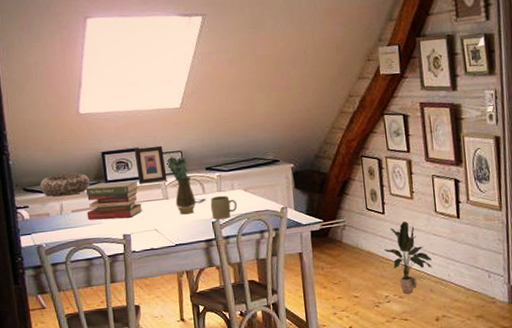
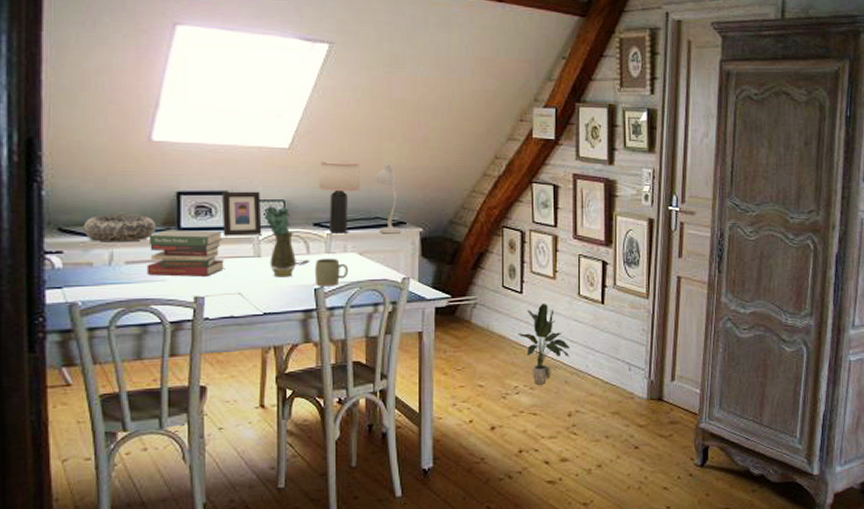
table lamp: none [205,113,240,175] -> present [317,161,361,233]
desk lamp: none [250,109,276,172] -> present [374,161,401,234]

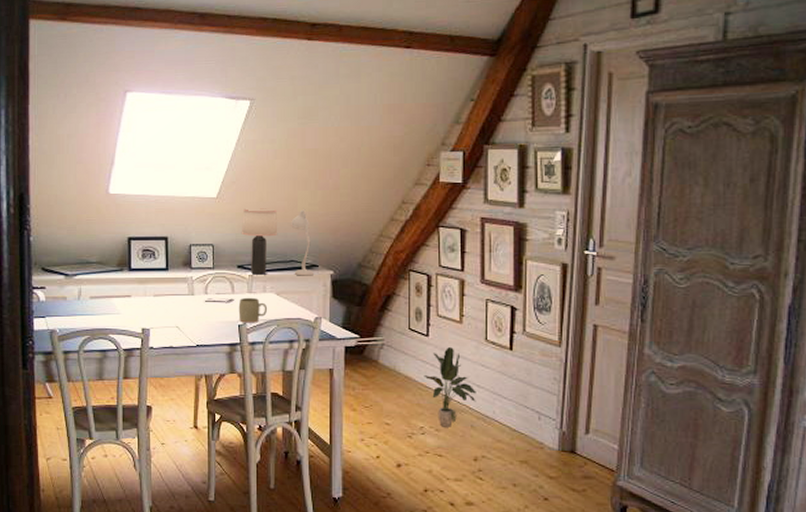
decorative bowl: present [83,214,157,242] -> none [60,256,113,280]
books: present [146,229,224,277] -> none [106,270,165,311]
picture frame: present [221,191,262,236] -> none [162,236,195,276]
vase: present [264,204,296,277] -> none [196,248,223,314]

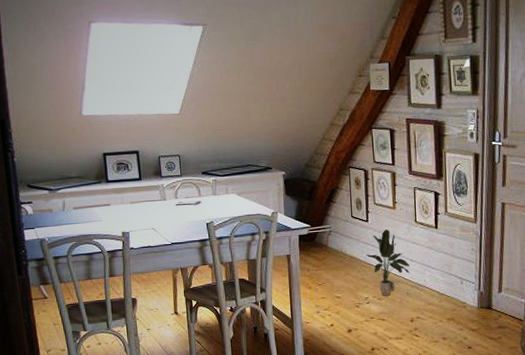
mug: present [238,297,268,323] -> none [205,198,231,221]
table lamp: present [241,208,278,275] -> none [203,120,235,179]
desk lamp: present [290,208,314,276] -> none [245,118,268,178]

